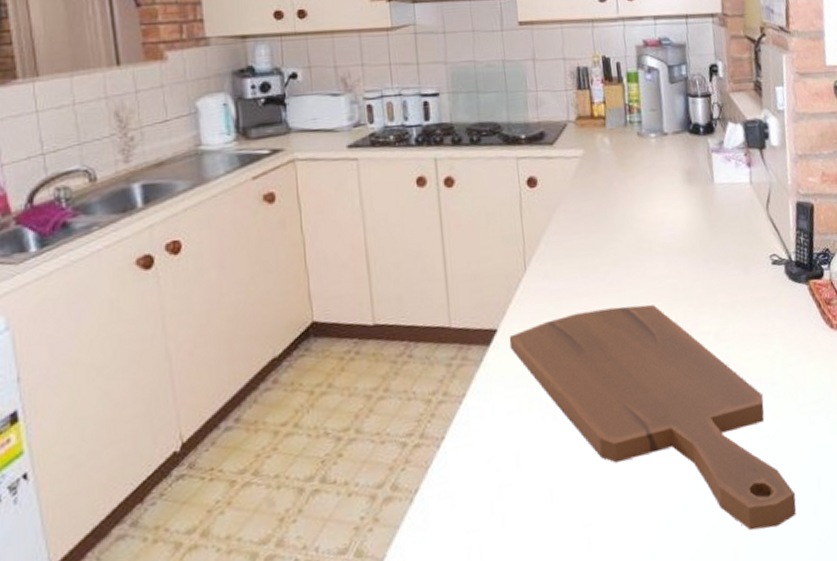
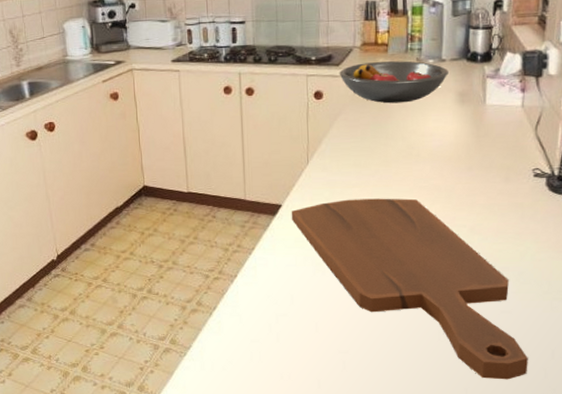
fruit bowl: none [553,136,672,188] -> present [339,61,448,104]

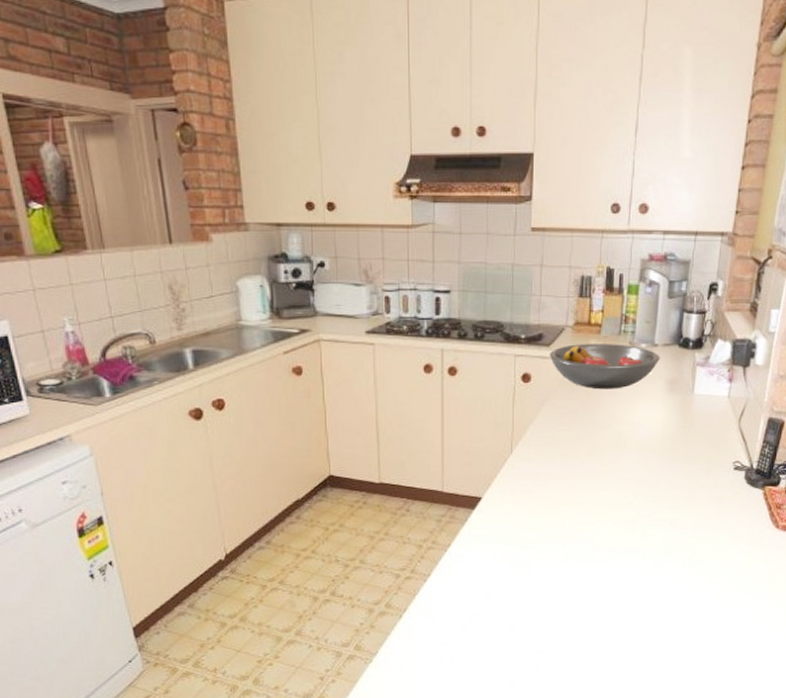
cutting board: present [291,198,528,380] -> none [491,490,715,673]

